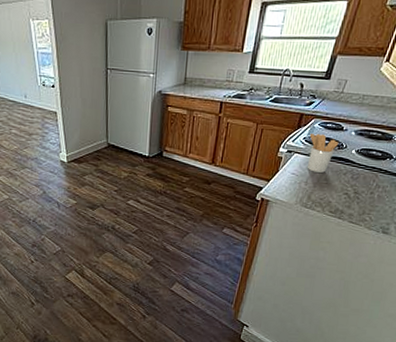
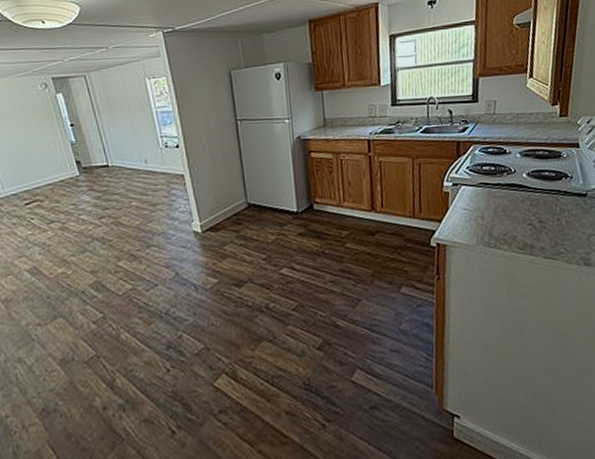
utensil holder: present [307,133,339,173] -> none [472,160,507,204]

